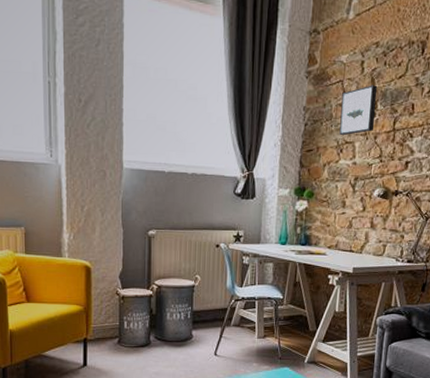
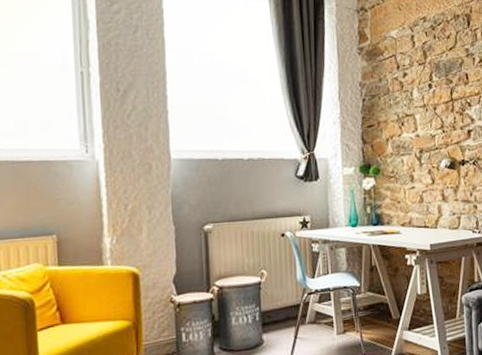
wall art: present [339,85,378,136] -> none [396,58,433,109]

